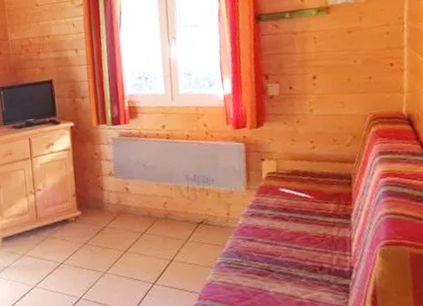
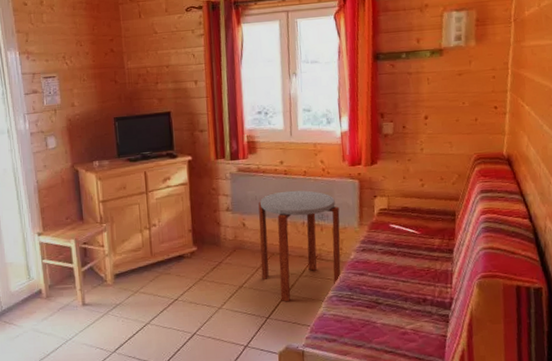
side table: none [141,154,229,268] -> present [258,190,341,302]

